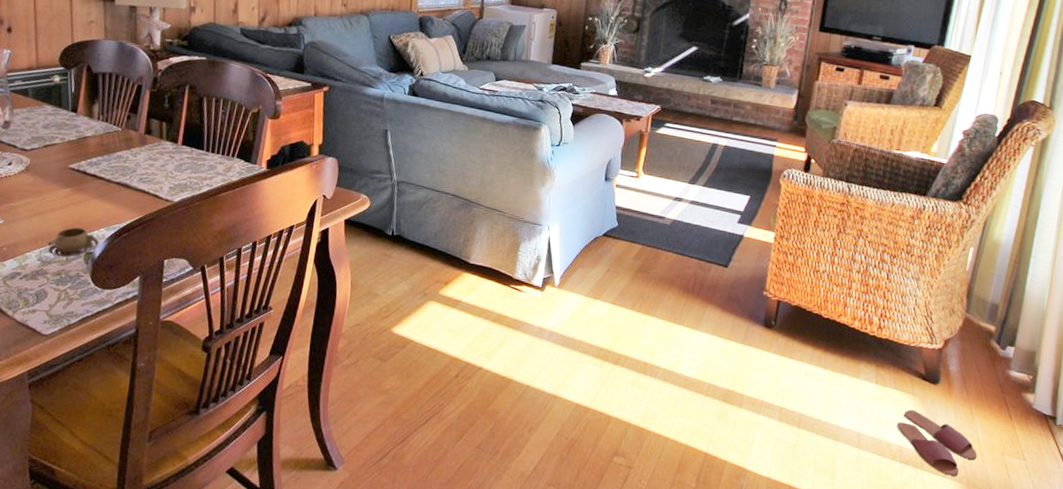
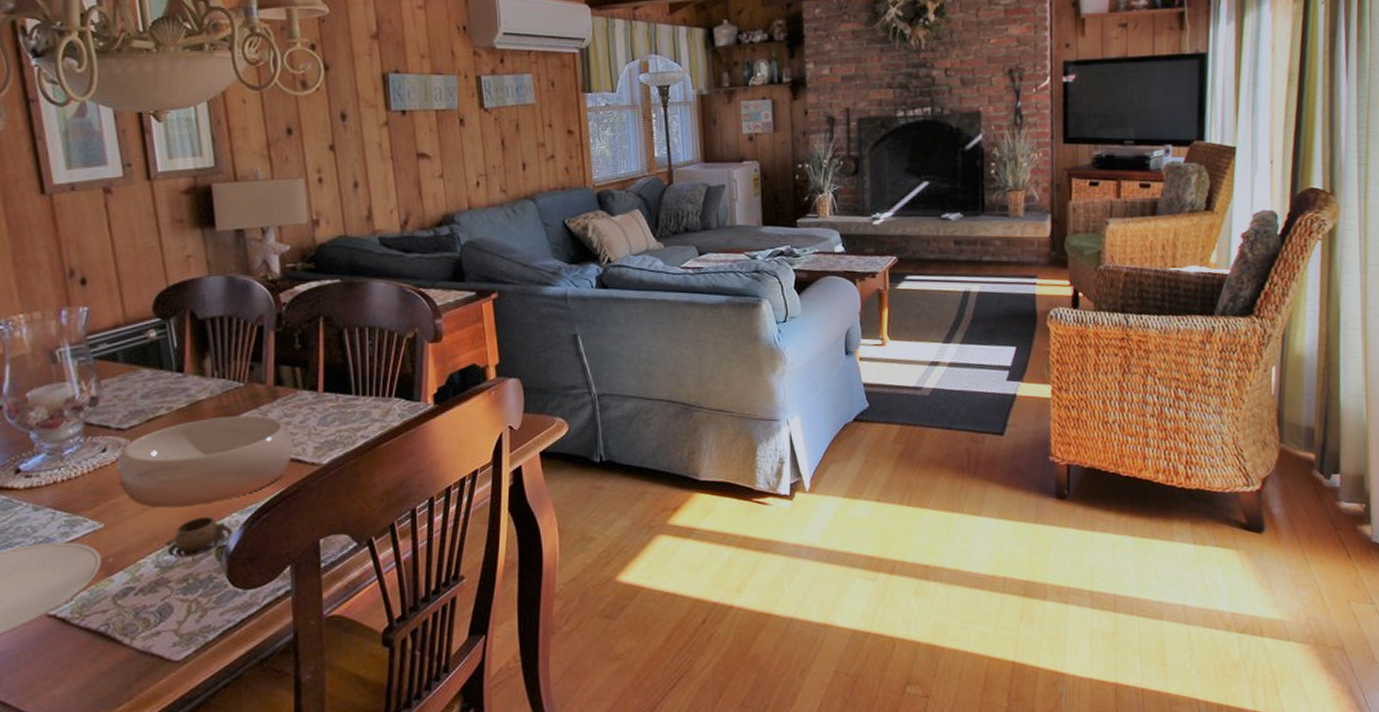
bowl: none [17,151,154,218] -> present [117,415,293,508]
slippers: present [897,409,977,476] -> none [1225,567,1320,638]

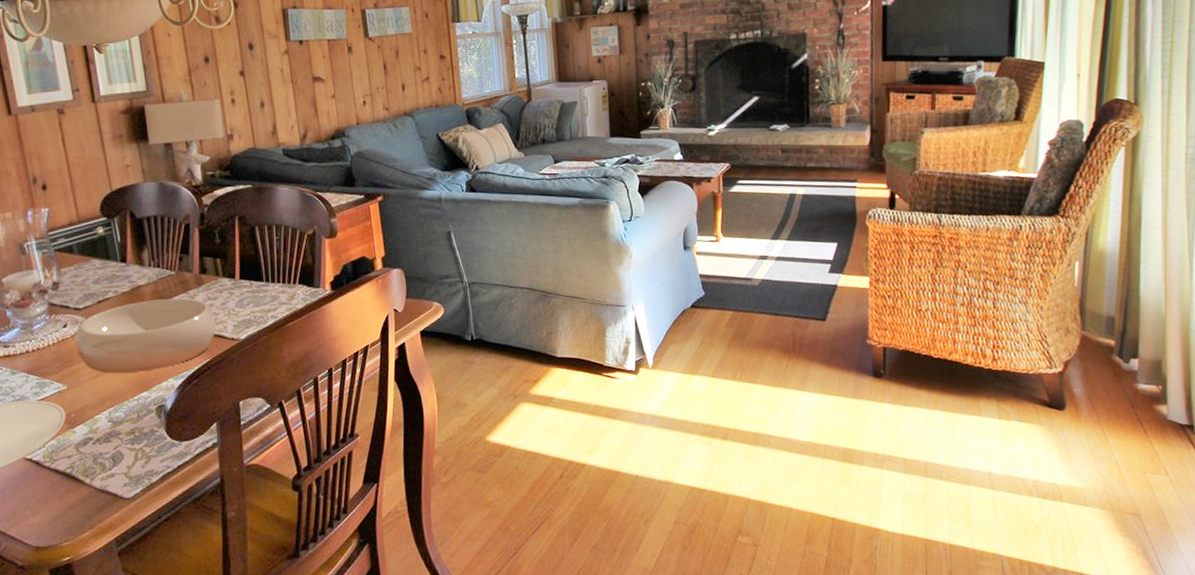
cup: present [165,516,233,558] -> none [116,381,169,415]

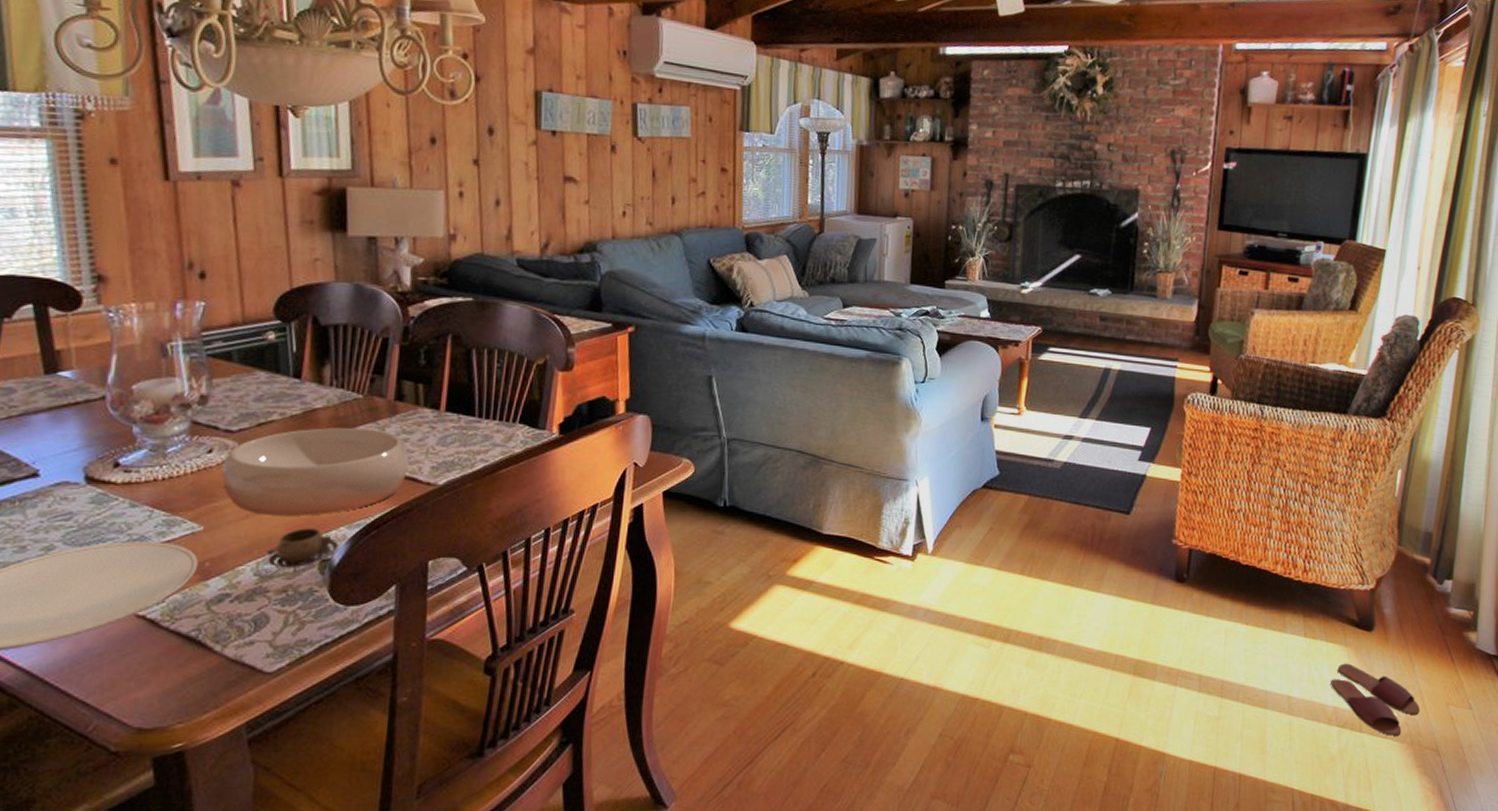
cup: none [116,381,169,415] -> present [267,528,339,569]
slippers: none [1028,440,1117,504] -> present [1331,663,1420,736]

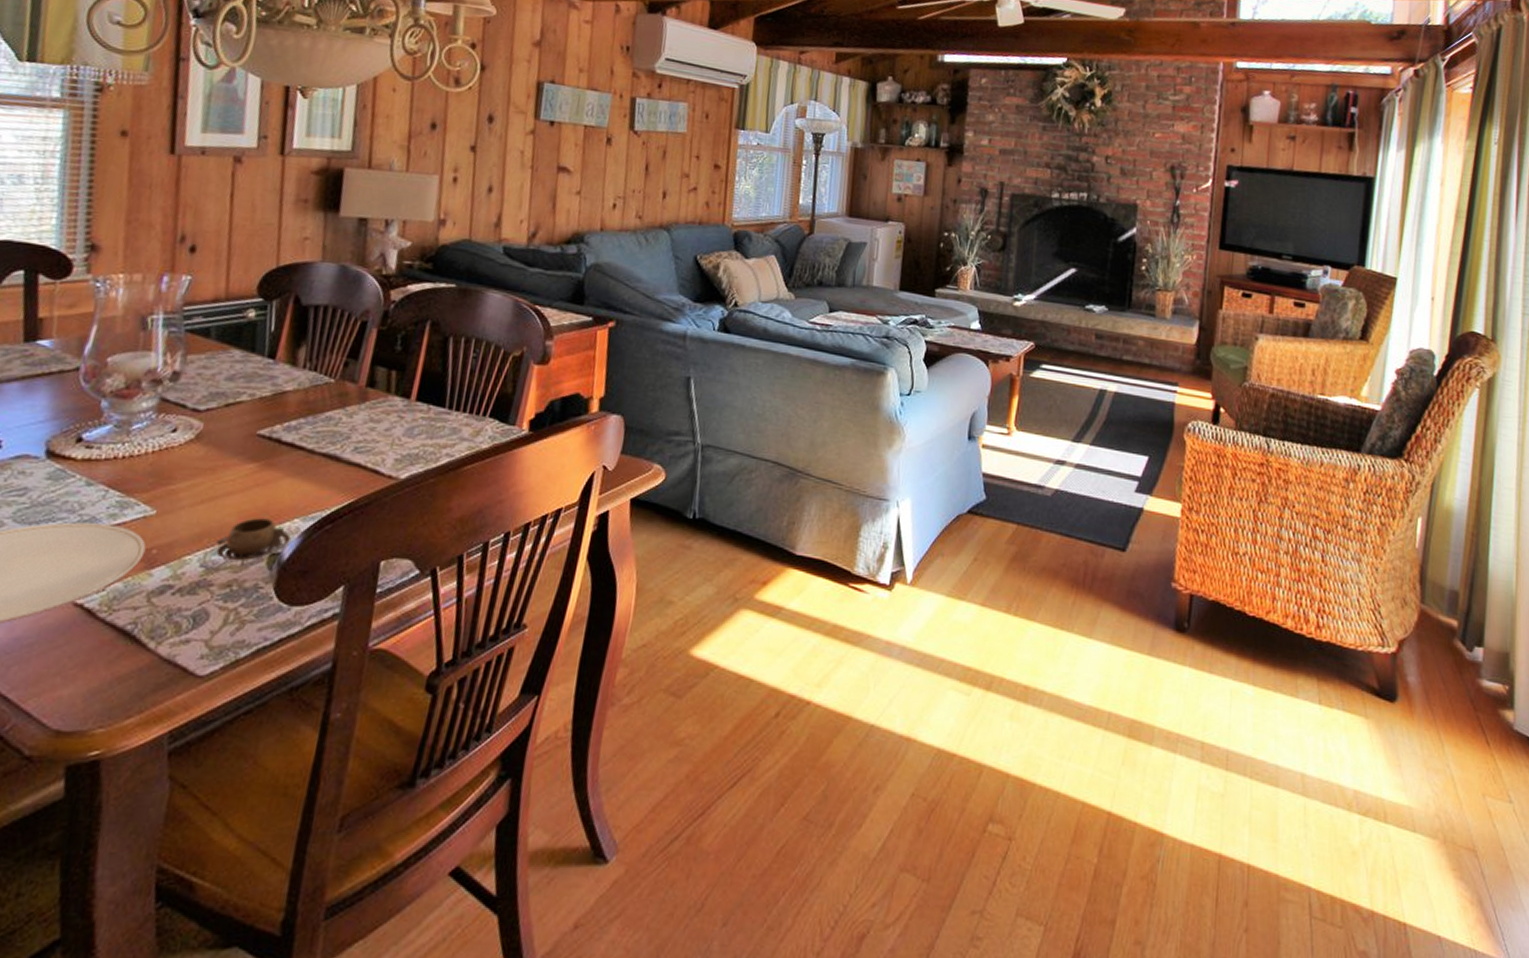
bowl: present [221,428,409,516] -> none [181,411,374,505]
slippers: present [1331,663,1420,736] -> none [1350,738,1452,830]

